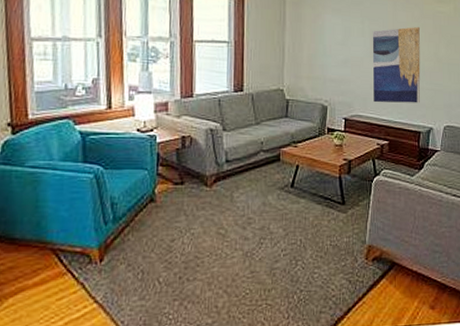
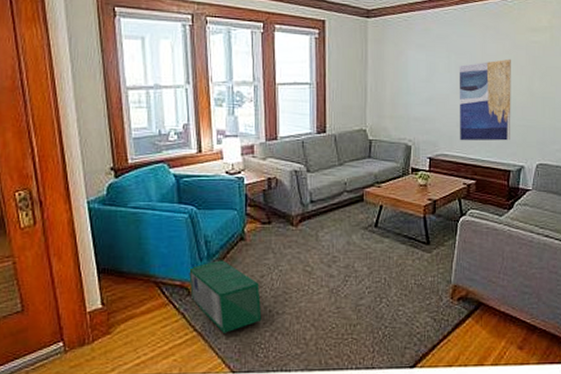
storage bin: none [91,223,171,304] -> present [189,260,262,333]

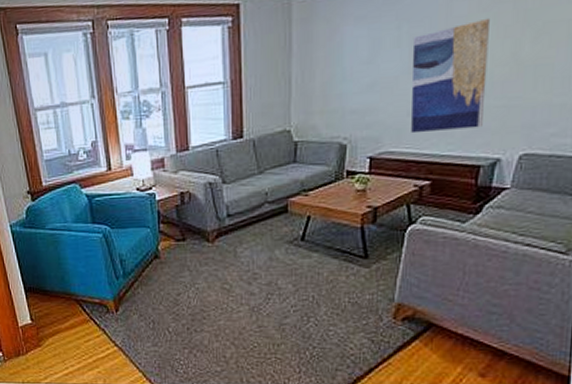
storage bin: present [189,260,262,333] -> none [106,278,180,349]

